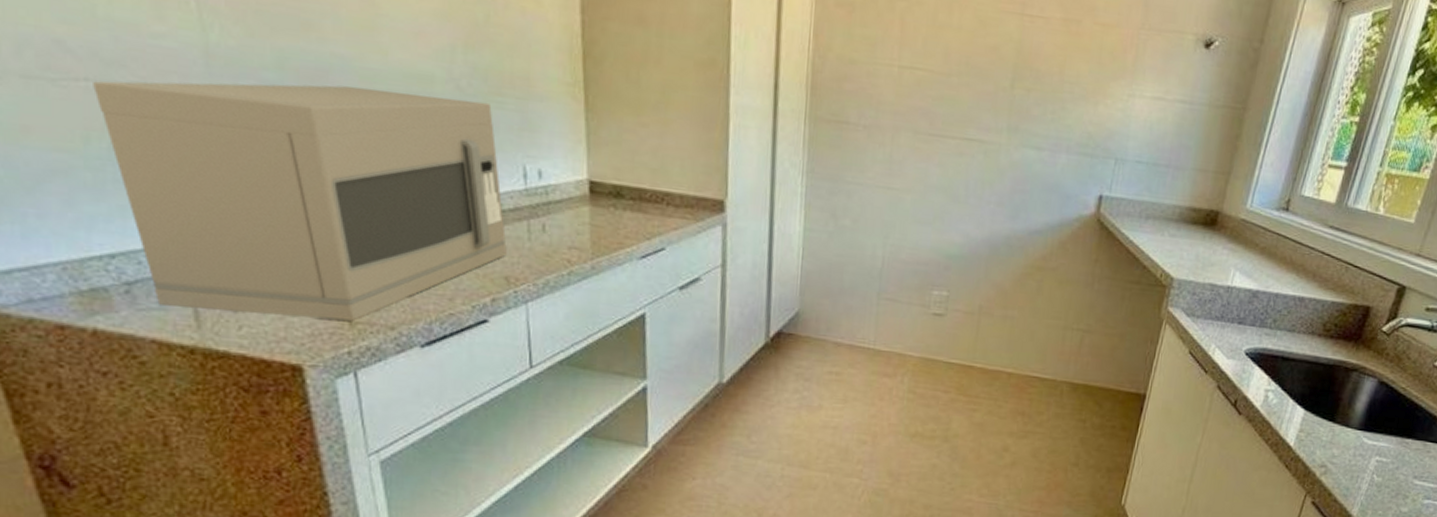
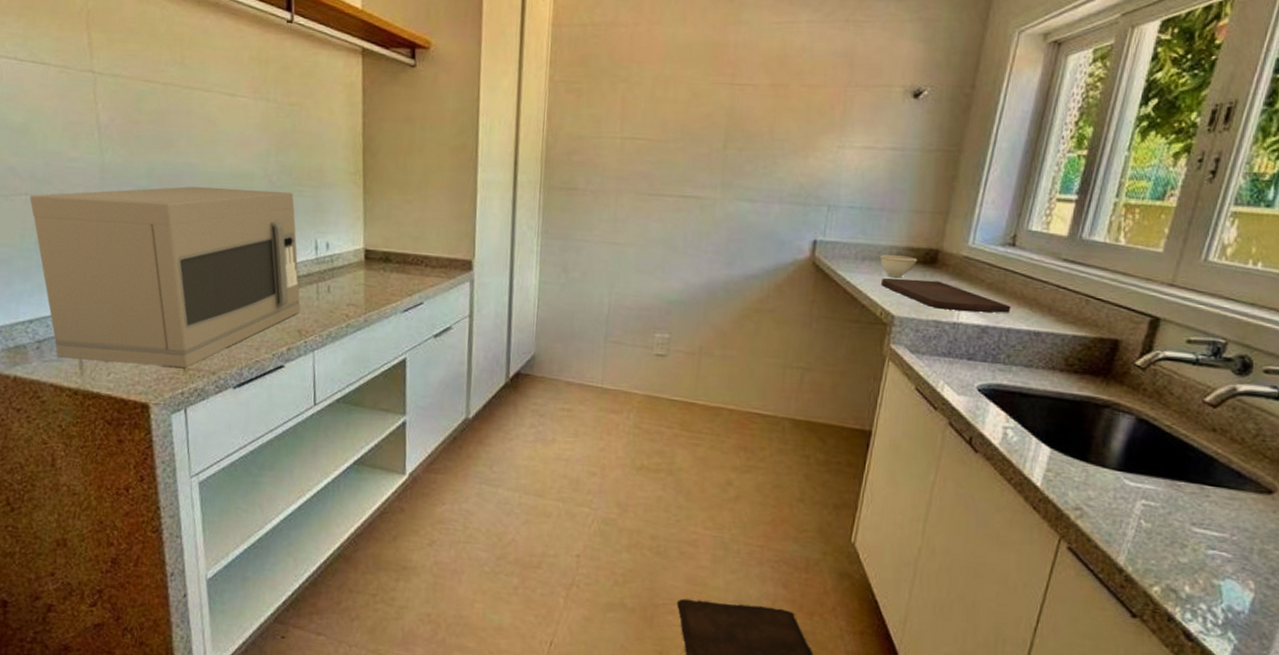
bowl: none [1163,214,1199,239] -> present [880,255,918,278]
cutting board: none [1163,238,1281,279] -> present [881,277,1011,314]

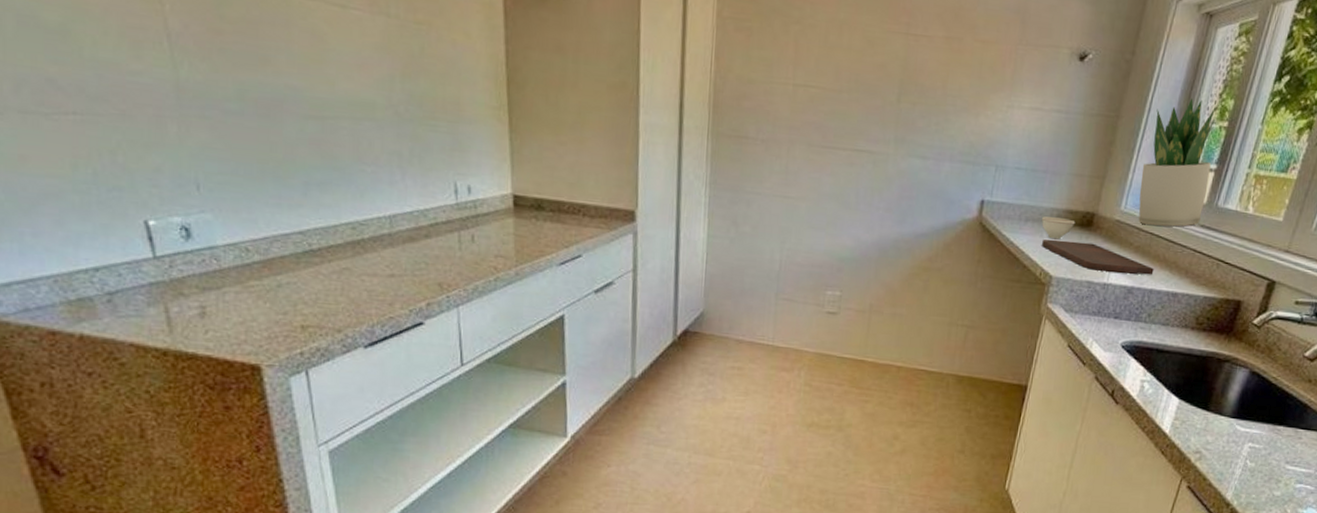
microwave: present [30,186,301,368] -> none [80,113,440,325]
planter: none [988,129,1073,262] -> present [1138,99,1217,227]

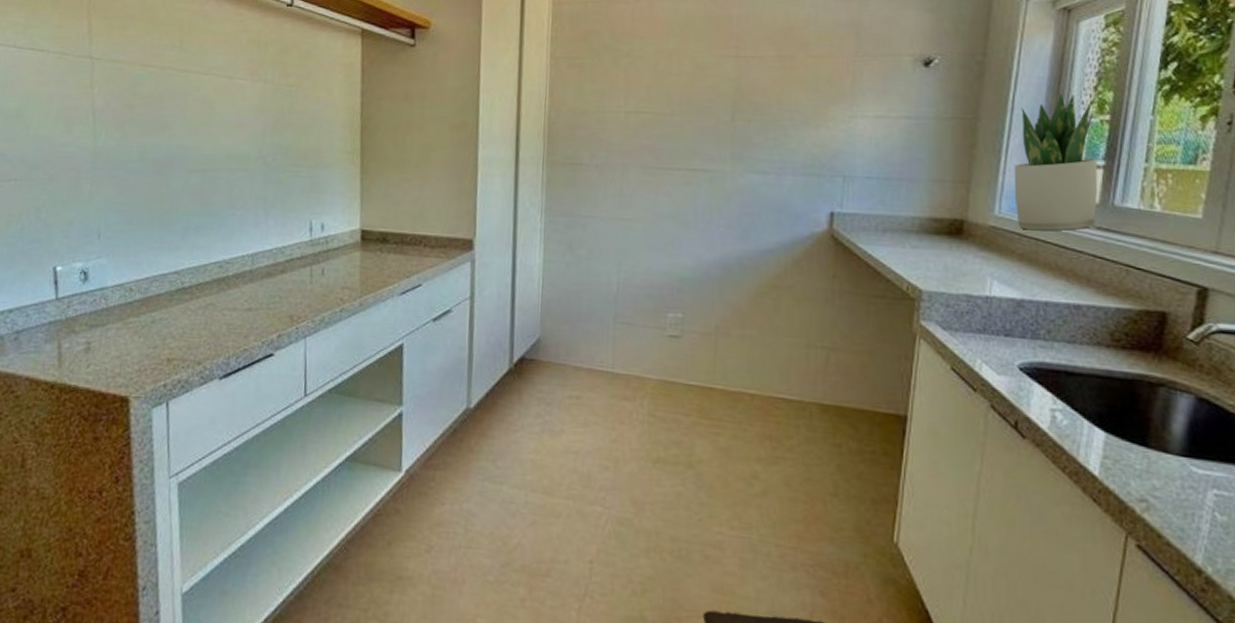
bowl: present [1042,216,1076,240] -> none [903,226,942,250]
cutting board: present [1042,239,1154,275] -> none [906,250,1046,286]

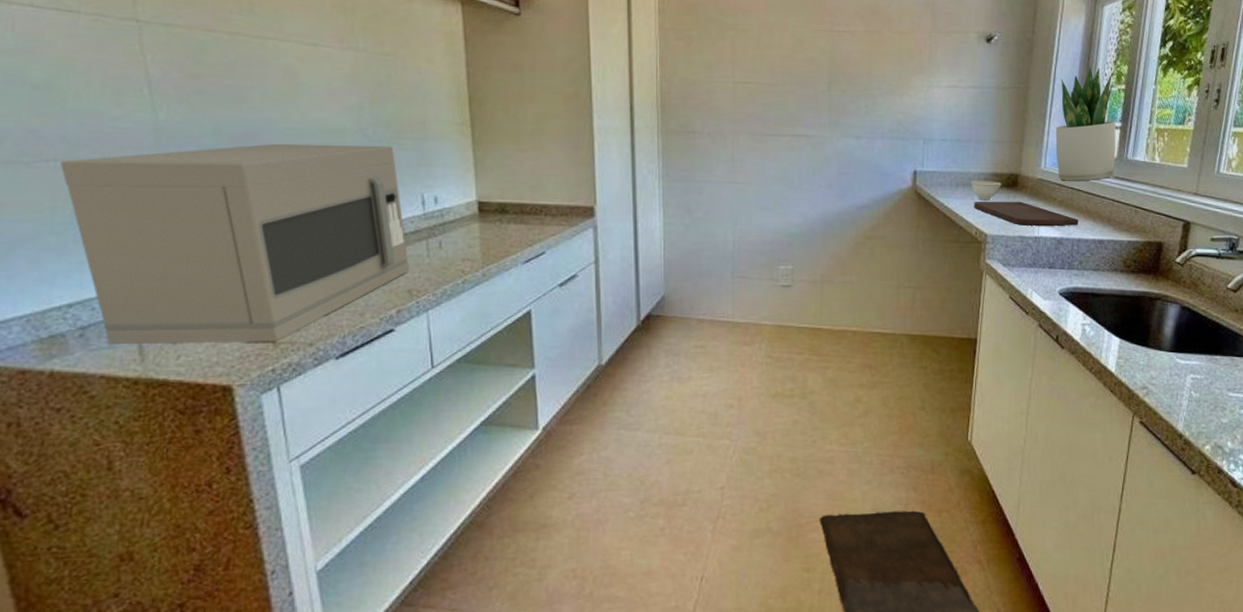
microwave: none [18,169,293,358] -> present [60,144,409,345]
bowl: none [903,226,942,250] -> present [971,181,1002,201]
cutting board: none [906,250,1046,286] -> present [974,201,1079,226]

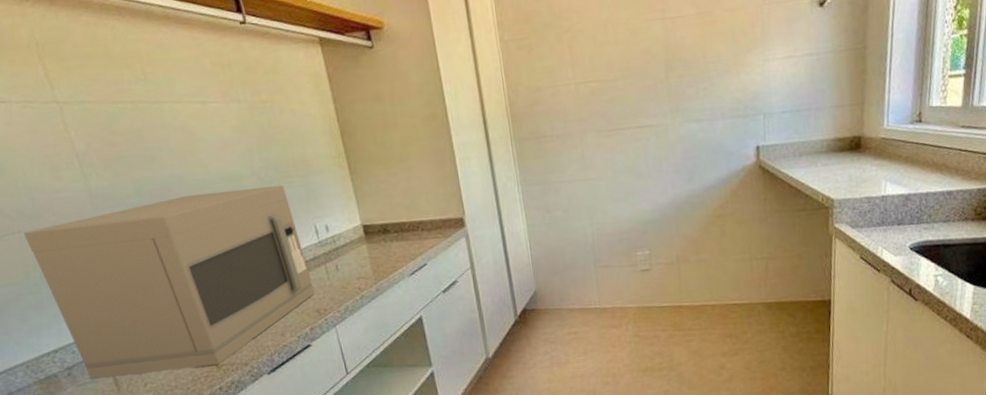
bowl: present [971,181,1002,201] -> none [814,146,845,167]
cutting board: present [974,201,1079,226] -> none [818,162,926,187]
planter: present [1055,67,1116,181] -> none [896,16,961,137]

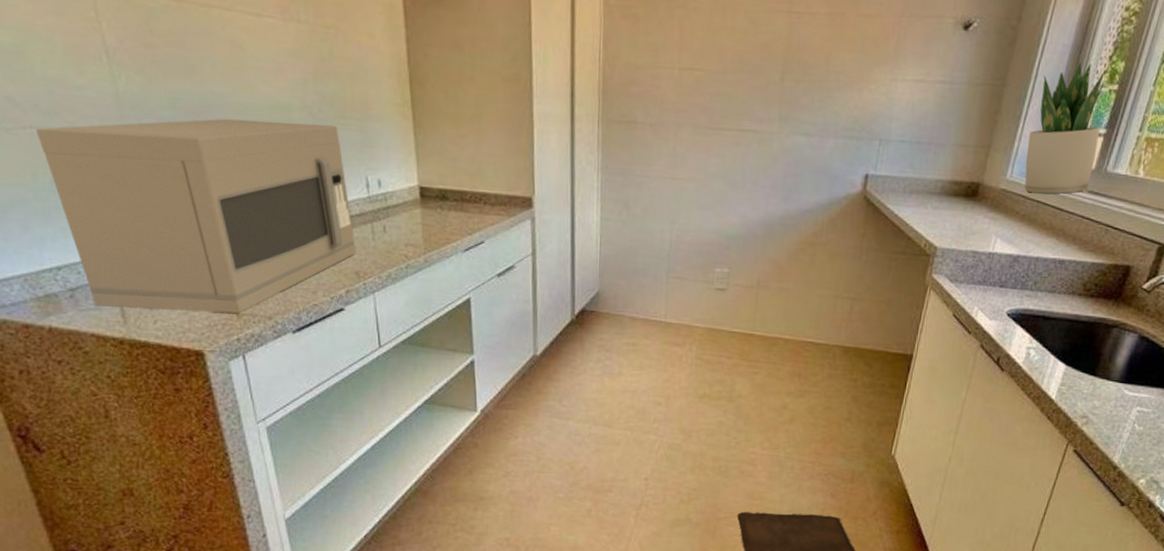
planter: none [896,16,961,137] -> present [1024,63,1107,194]

